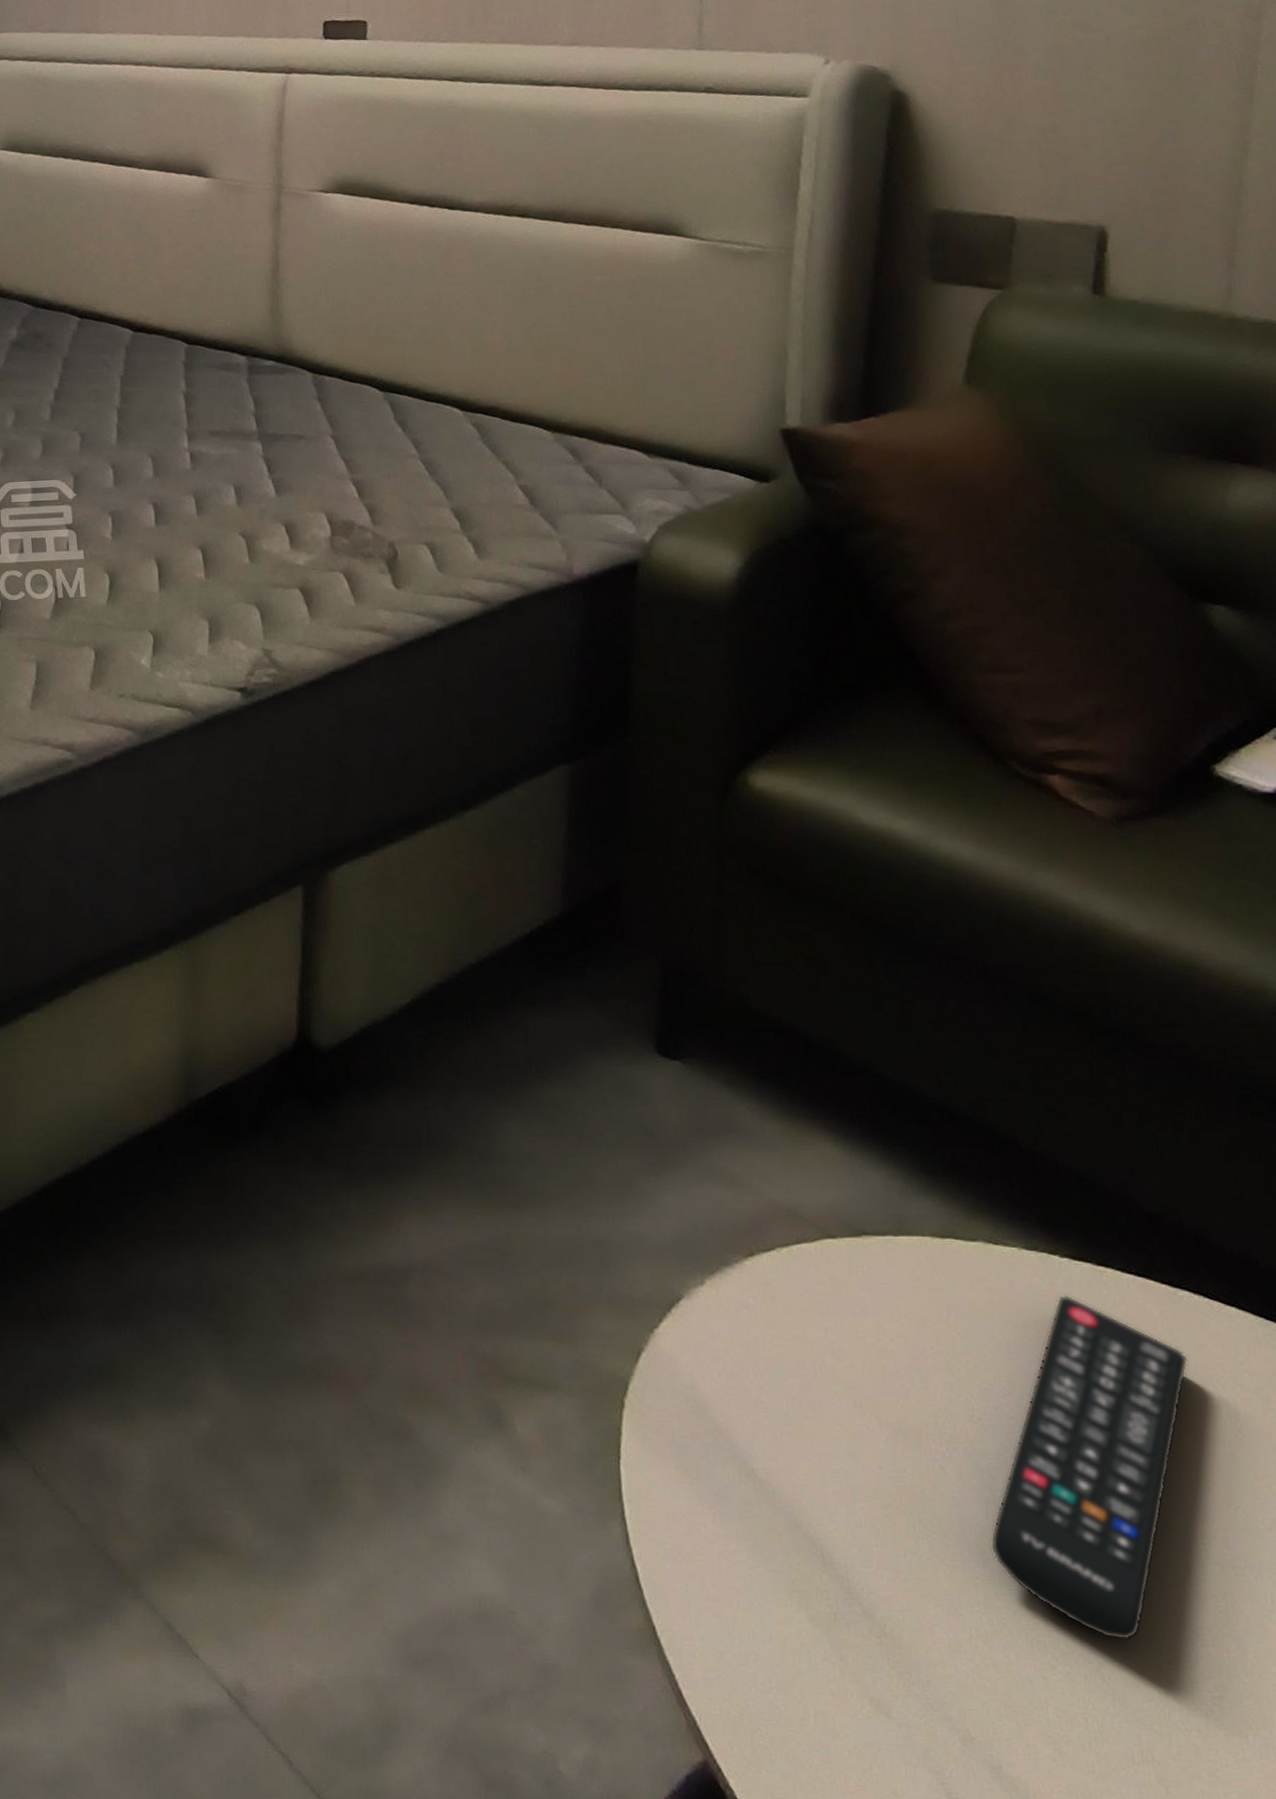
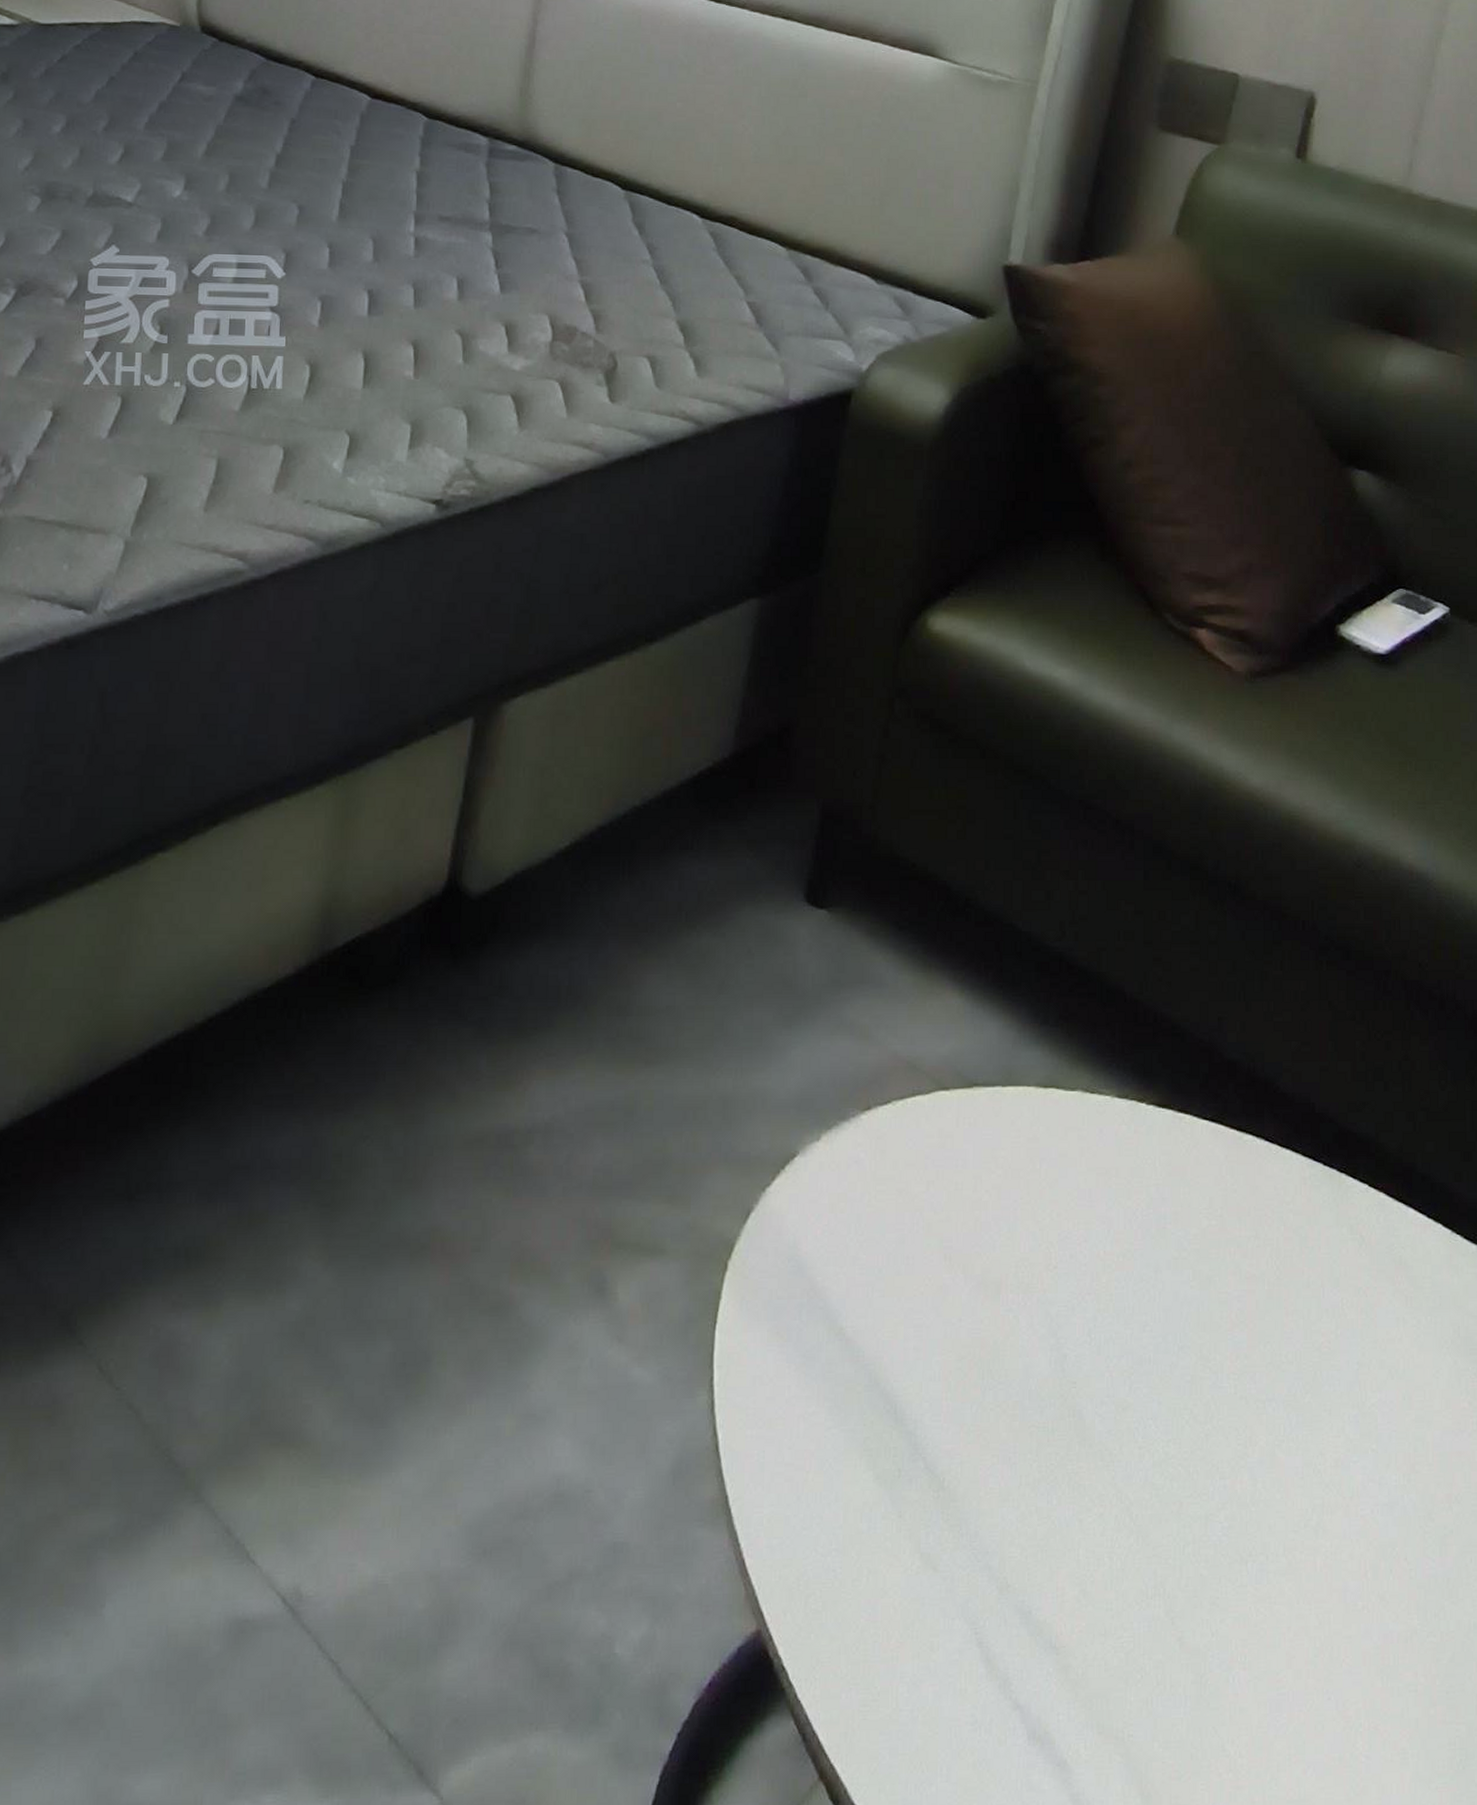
remote control: present [990,1295,1189,1641] -> none [1049,1142,1244,1479]

